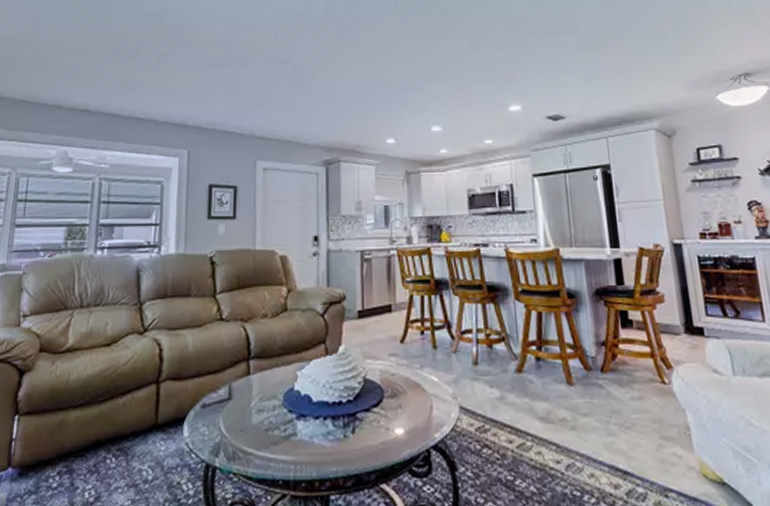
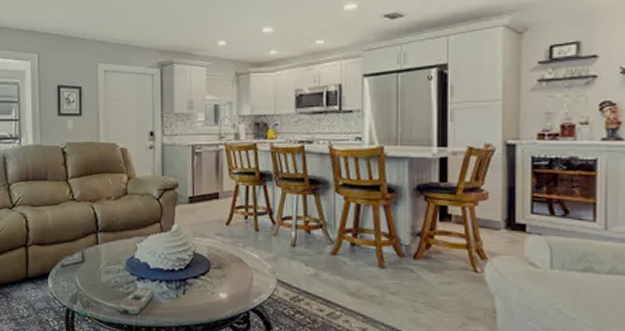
remote control: none [269,427,318,467] -> present [116,287,155,316]

